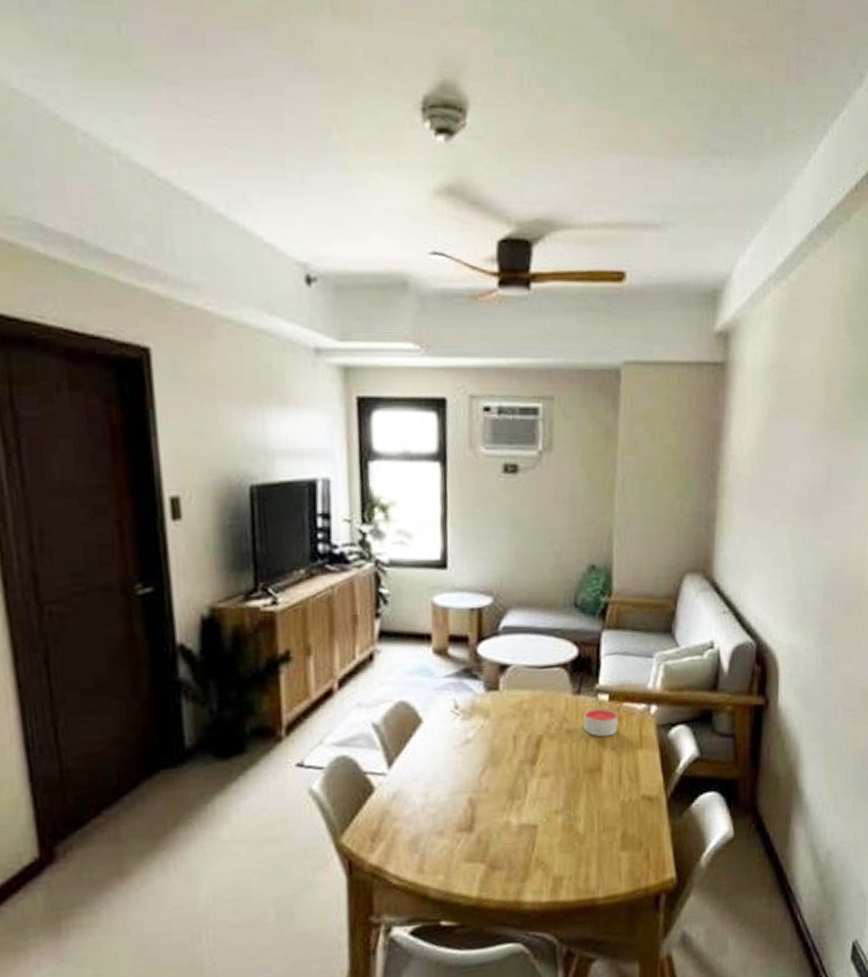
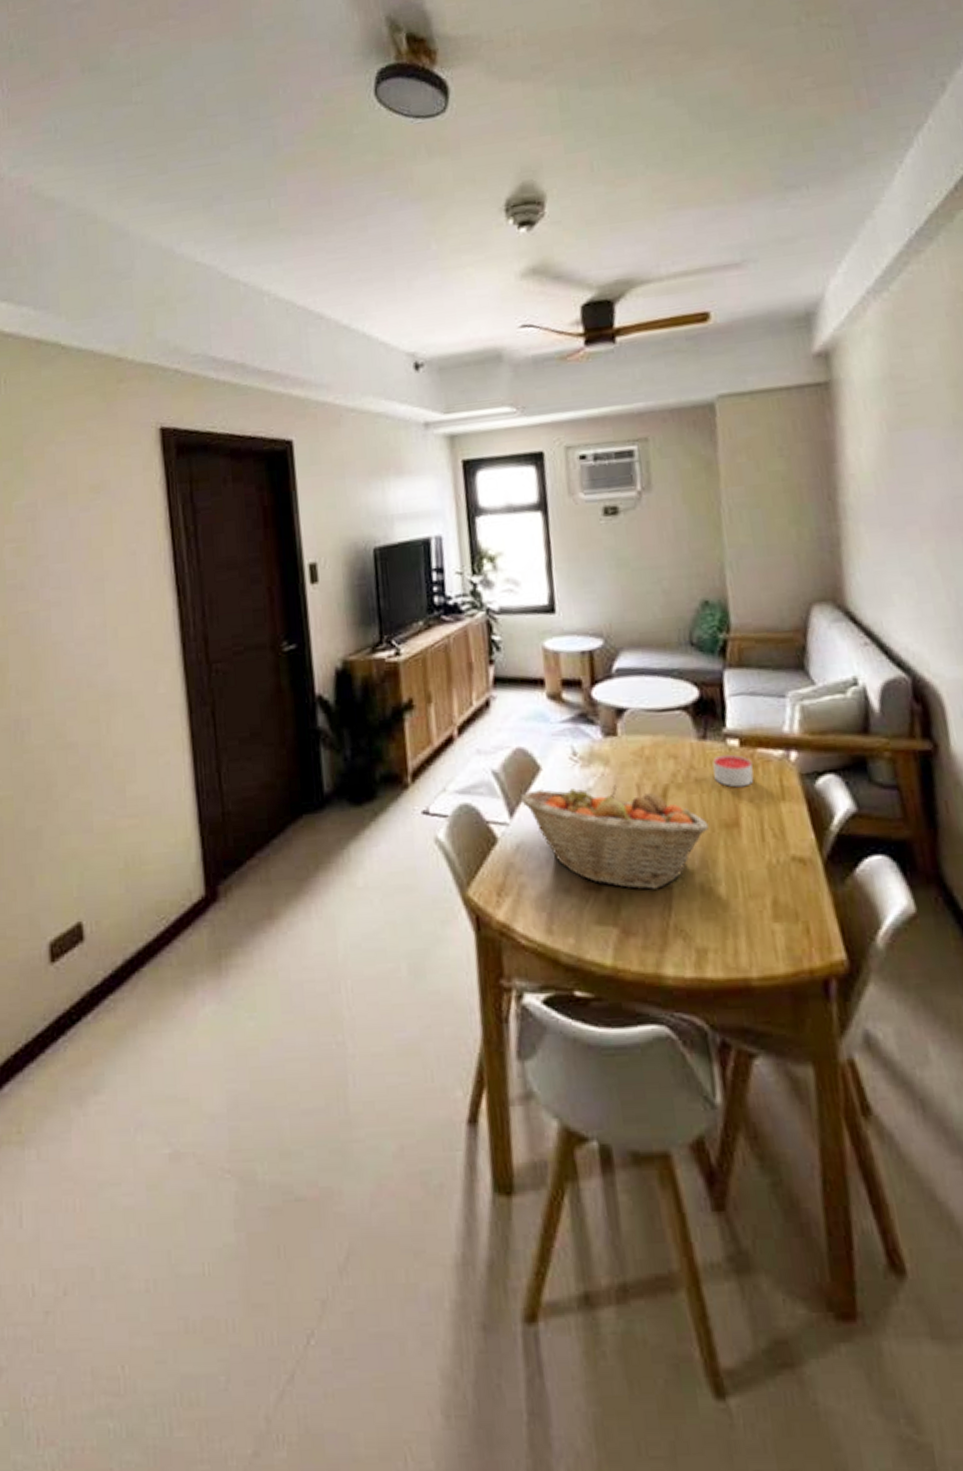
fruit basket: none [399,736,574,830] -> present [519,785,709,890]

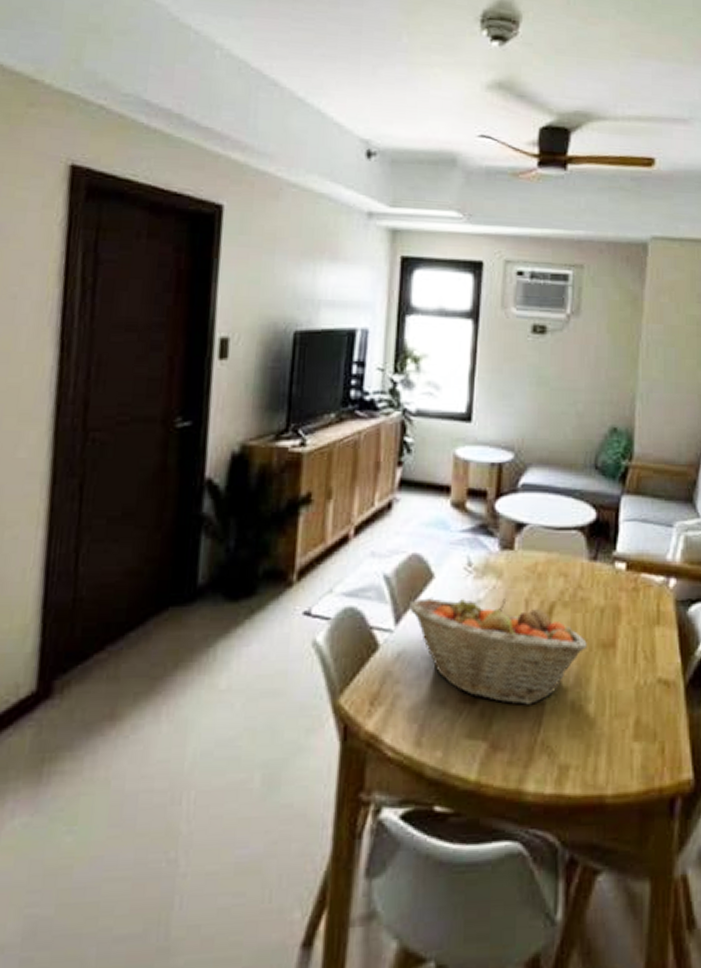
candle: present [712,754,754,788] -> none [599,576,635,609]

